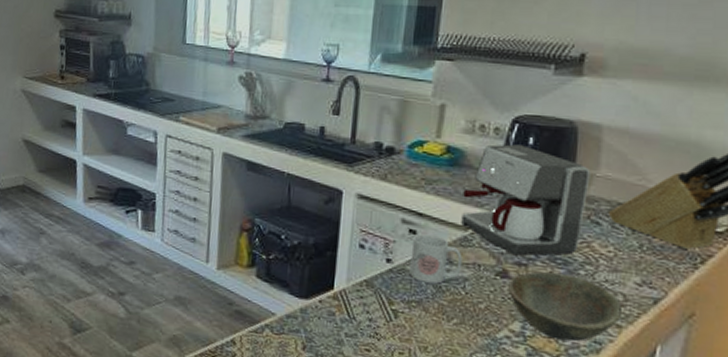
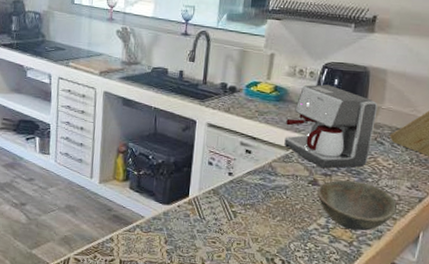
mug: present [409,234,462,284] -> none [245,153,285,191]

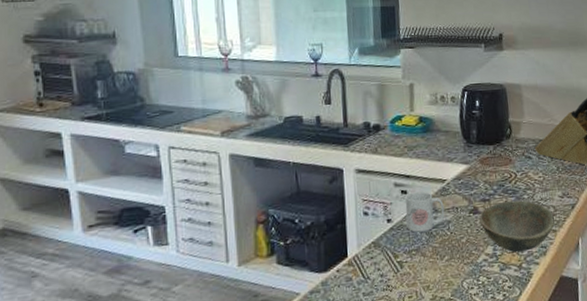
mug: none [245,153,285,191] -> present [405,191,445,233]
coffee maker: present [284,84,378,169] -> none [437,107,521,194]

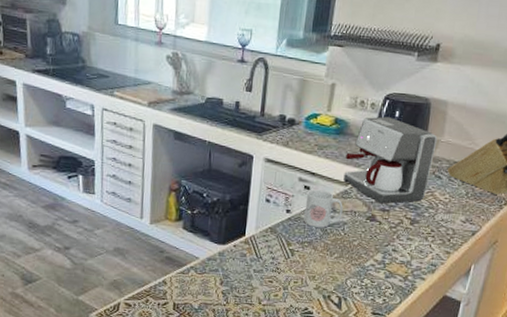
coffee maker: none [437,107,521,194] -> present [343,116,438,204]
bowl: present [479,200,555,253] -> none [375,215,451,266]

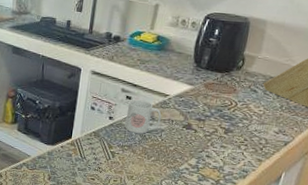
coffee maker: present [343,116,438,204] -> none [162,34,255,114]

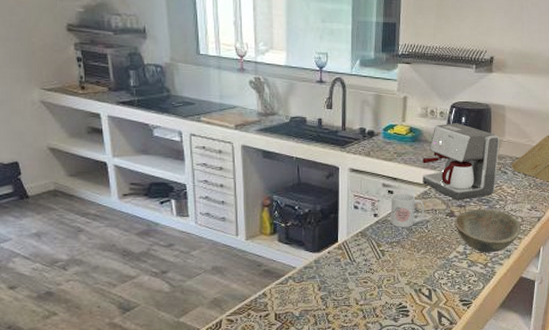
coffee maker: none [162,34,255,114] -> present [422,123,500,201]
bowl: none [190,125,264,171] -> present [455,209,521,253]

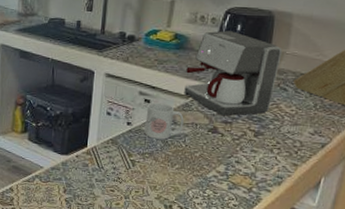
bowl: present [455,209,521,253] -> none [217,127,299,178]

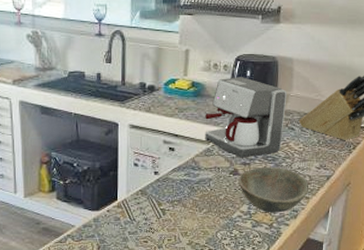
mug: present [144,102,184,140] -> none [171,150,207,186]
bowl: none [217,127,299,178] -> present [238,167,308,213]

